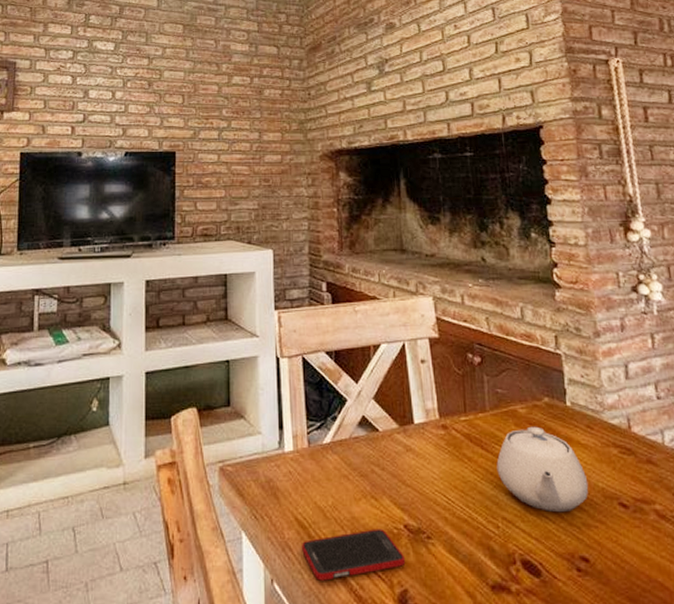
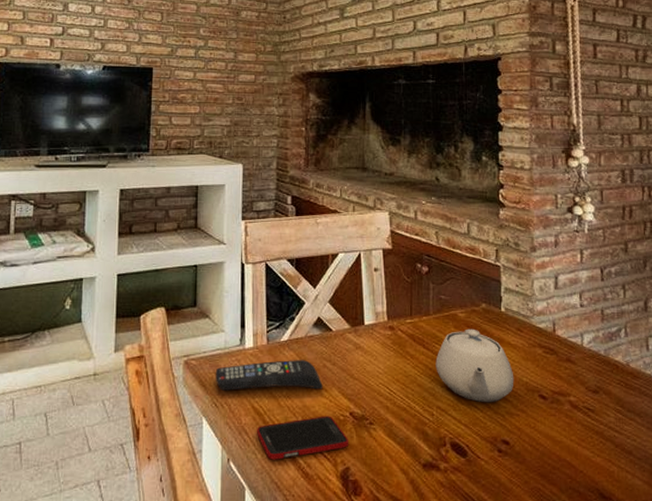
remote control: none [253,465,372,500] -> present [215,360,323,391]

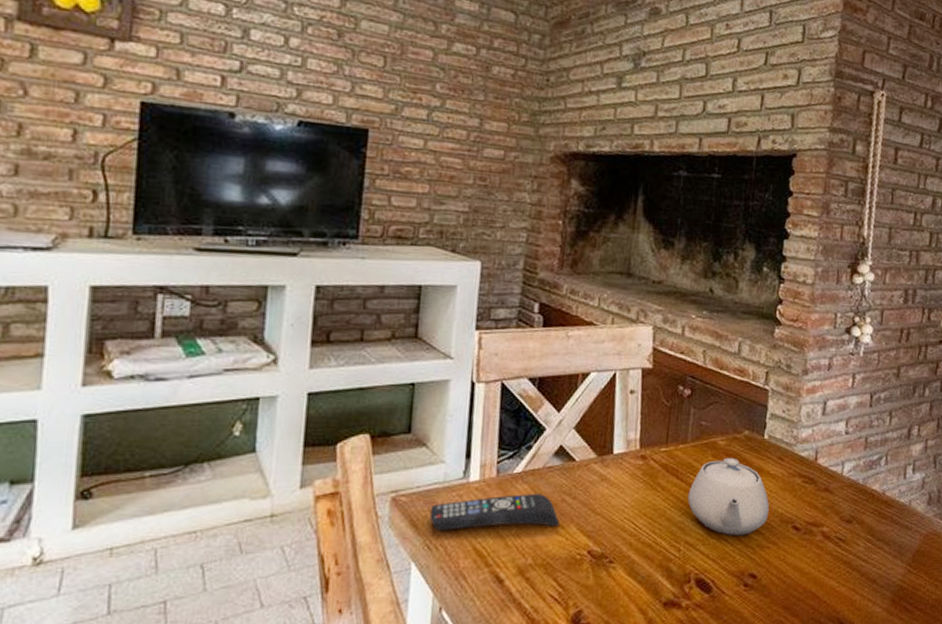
cell phone: present [257,416,349,460] -> none [477,555,585,607]

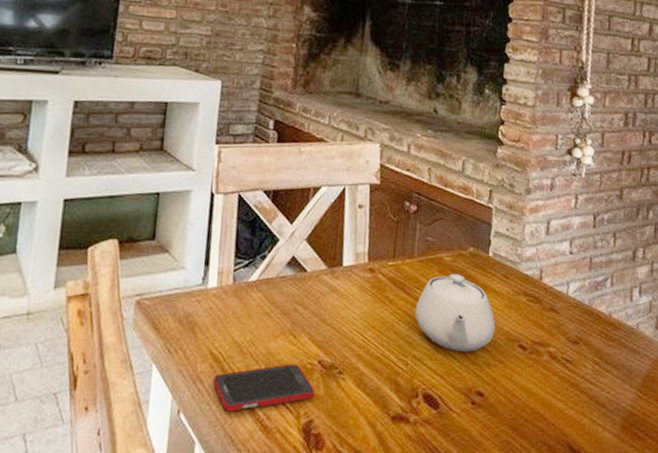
remote control: present [429,494,560,531] -> none [170,302,292,336]
cell phone: none [477,555,585,607] -> present [213,364,315,412]

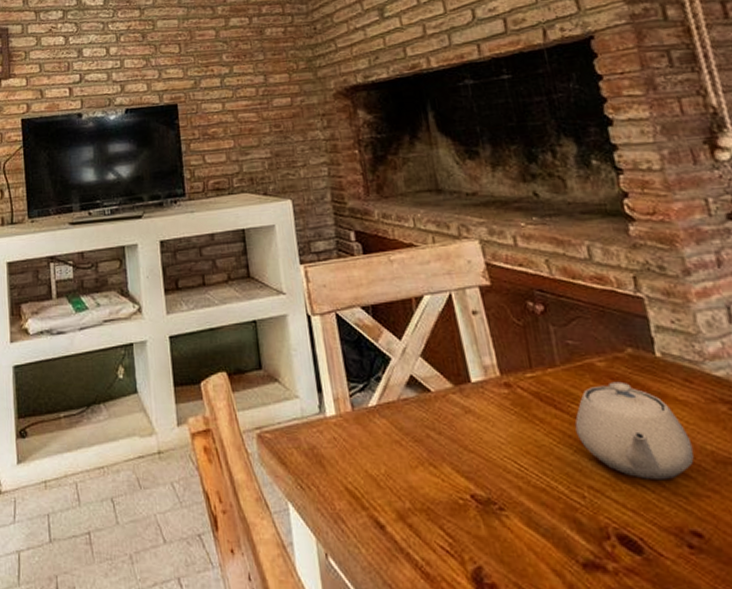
cell phone: present [213,364,315,412] -> none [355,499,477,556]

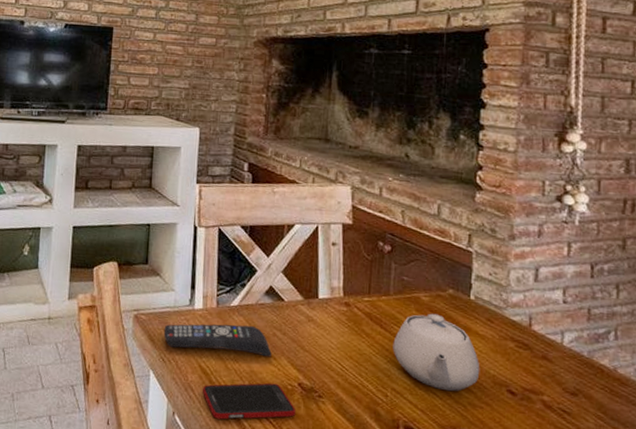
remote control: none [294,429,431,469] -> present [163,324,272,357]
cell phone: none [355,499,477,556] -> present [203,383,296,420]

